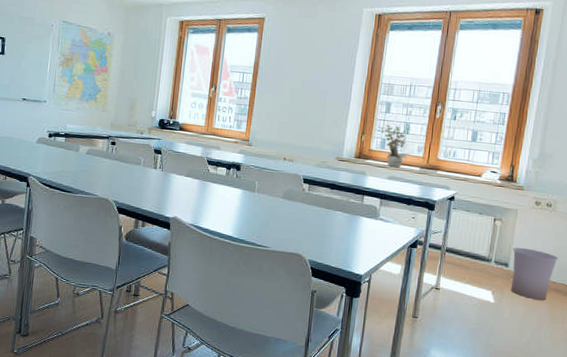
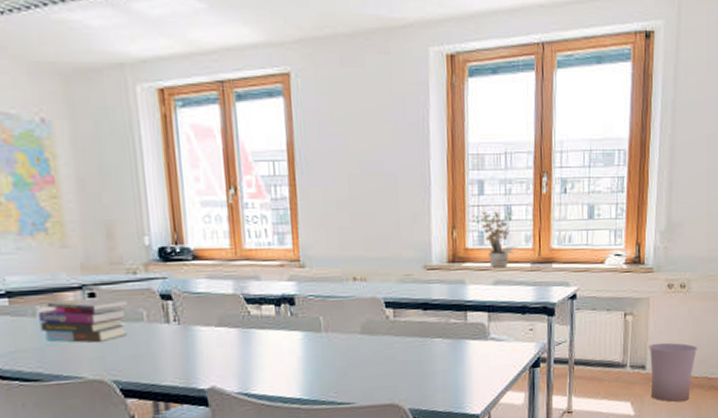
books: none [79,144,134,175] -> present [38,298,128,343]

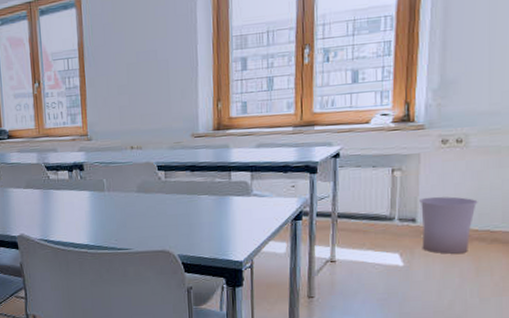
potted plant: present [471,210,518,267] -> none [235,81,280,133]

